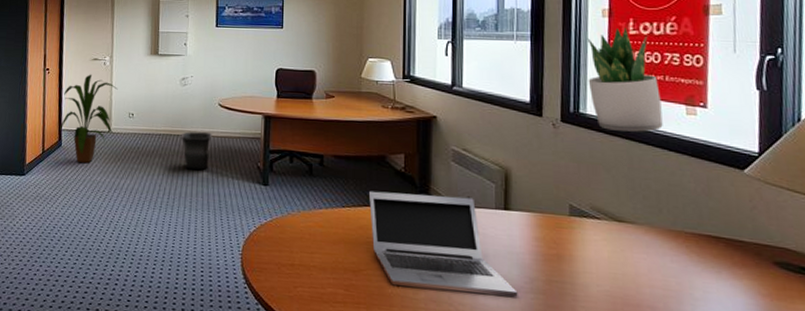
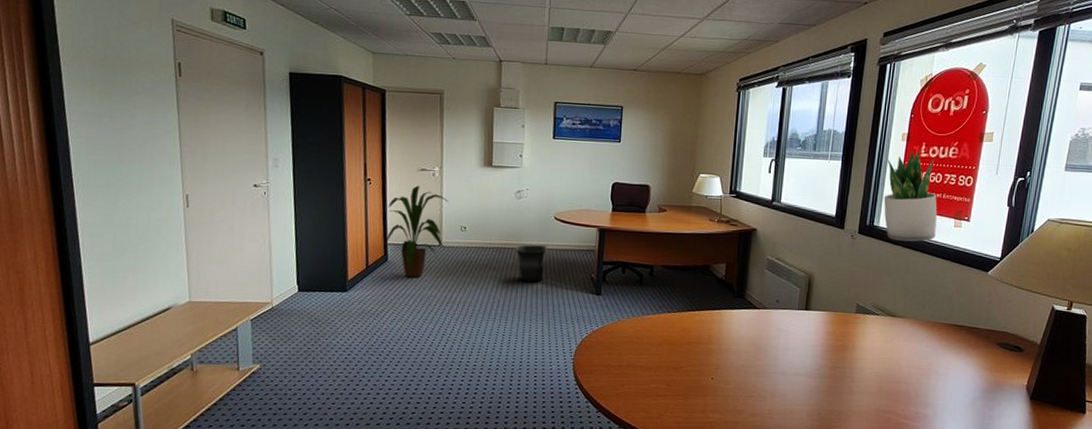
laptop: present [369,190,518,297] -> none [692,297,809,382]

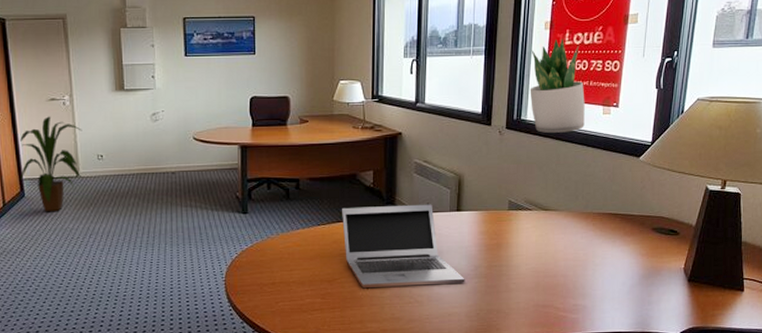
waste bin: present [515,244,548,283] -> none [156,167,189,207]
laptop: none [692,297,809,382] -> present [342,204,465,289]

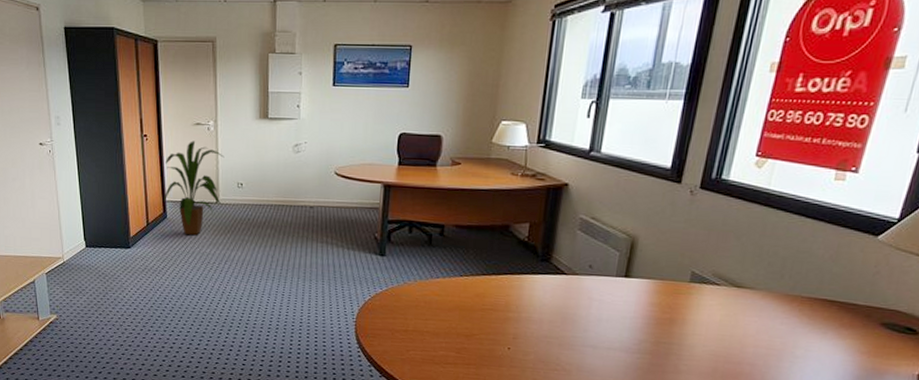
laptop: present [342,204,465,289] -> none [487,260,625,357]
planter: present [529,39,585,133] -> none [737,84,815,199]

